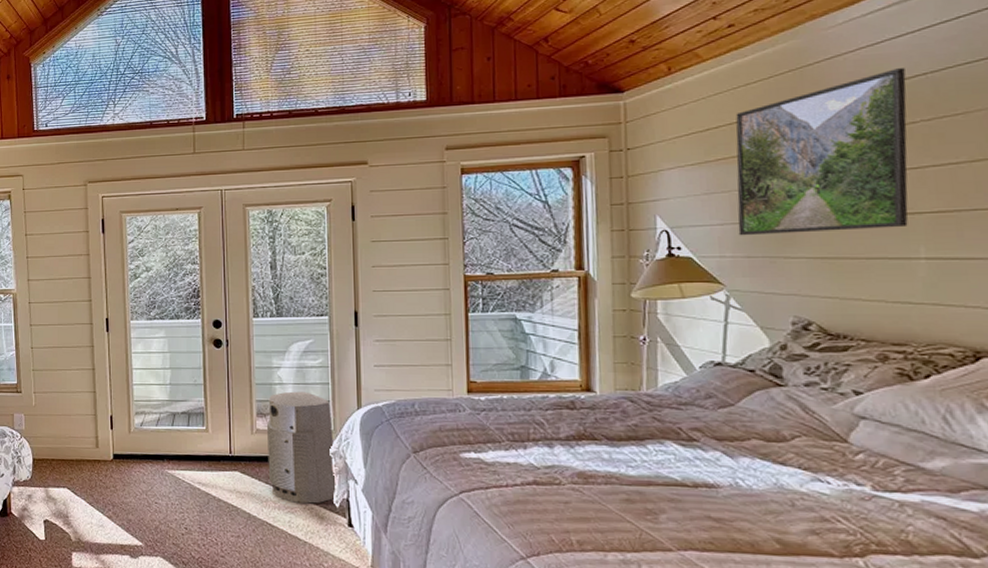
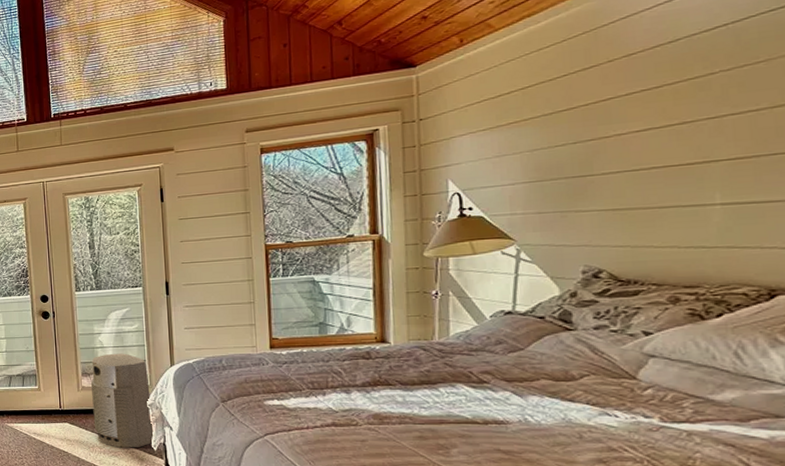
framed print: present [736,68,909,236] -> none [528,21,706,194]

